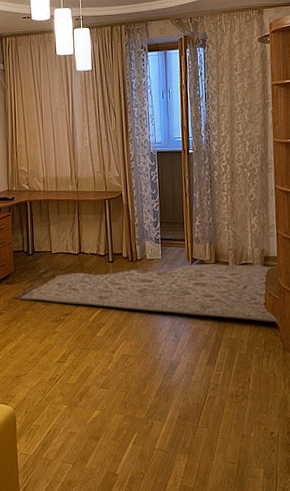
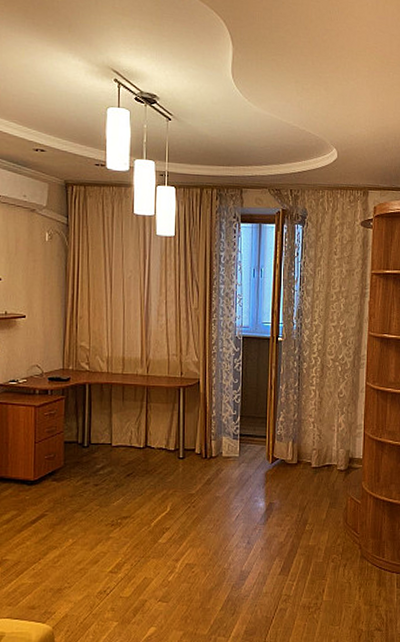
rug: present [13,263,280,323] -> none [60,463,360,529]

